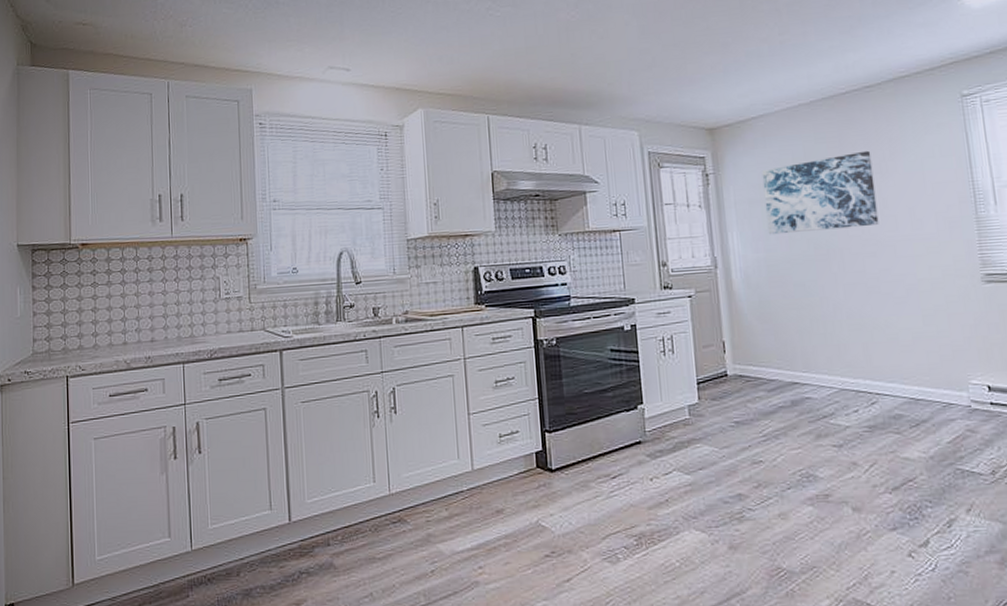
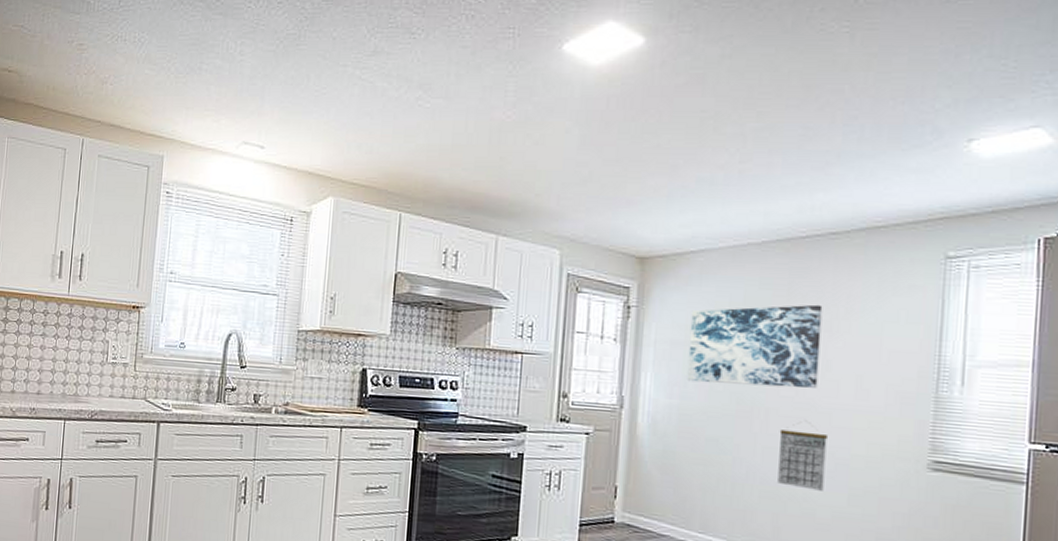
calendar: none [854,264,901,317] -> present [778,429,827,491]

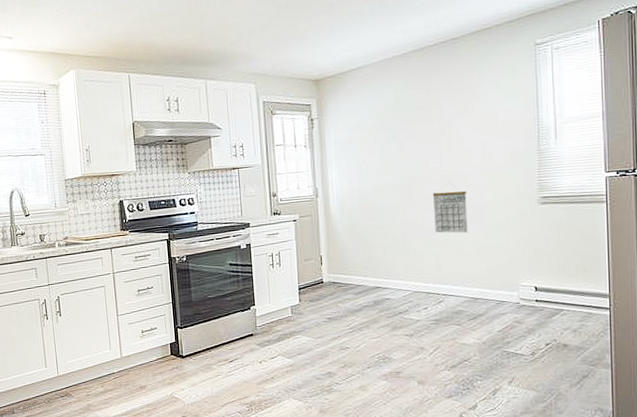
wall art: present [686,304,823,388] -> none [358,95,455,169]

